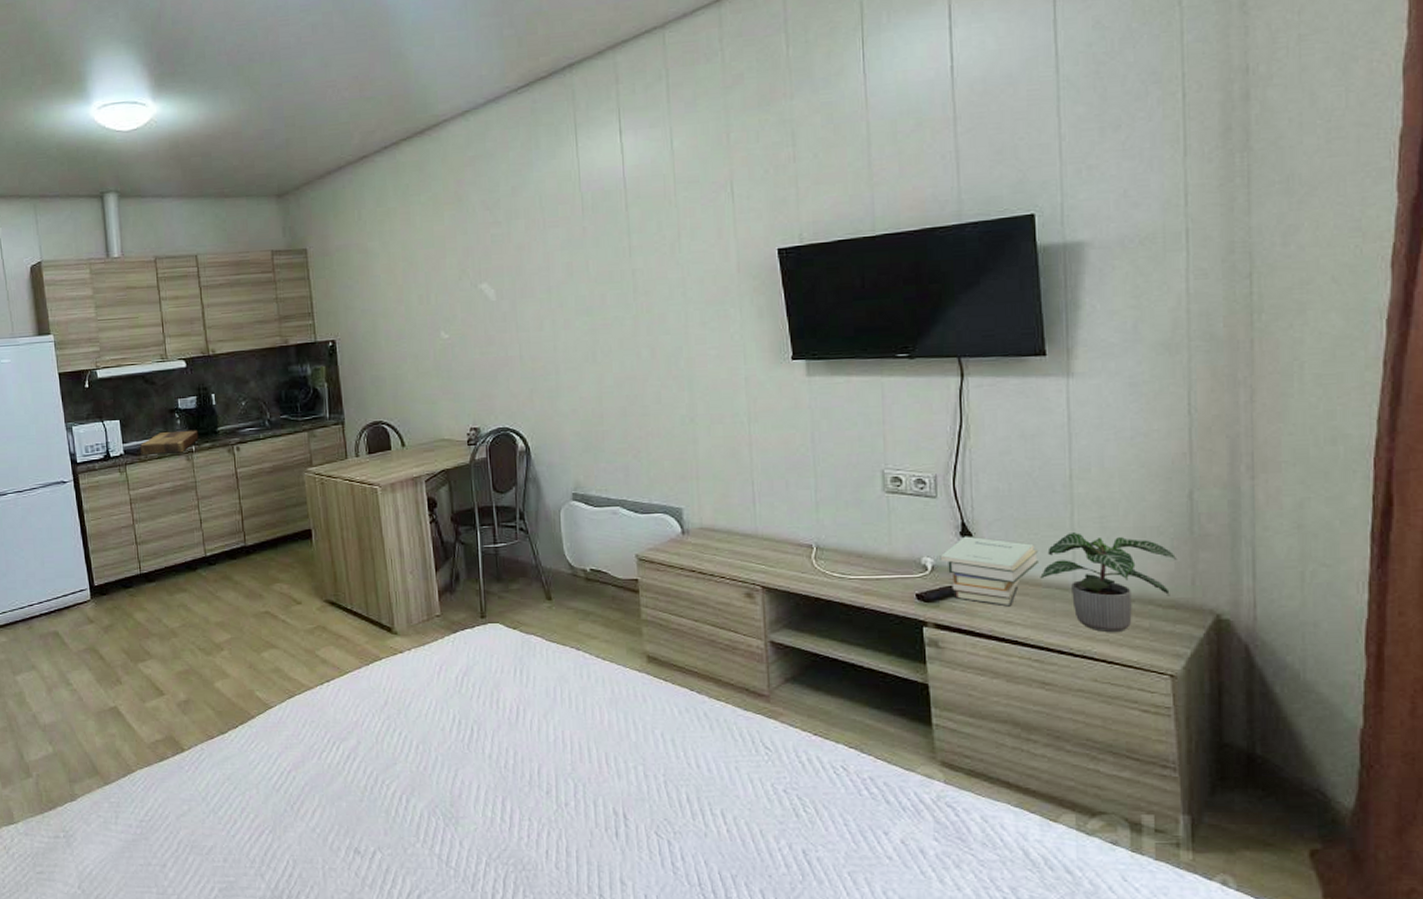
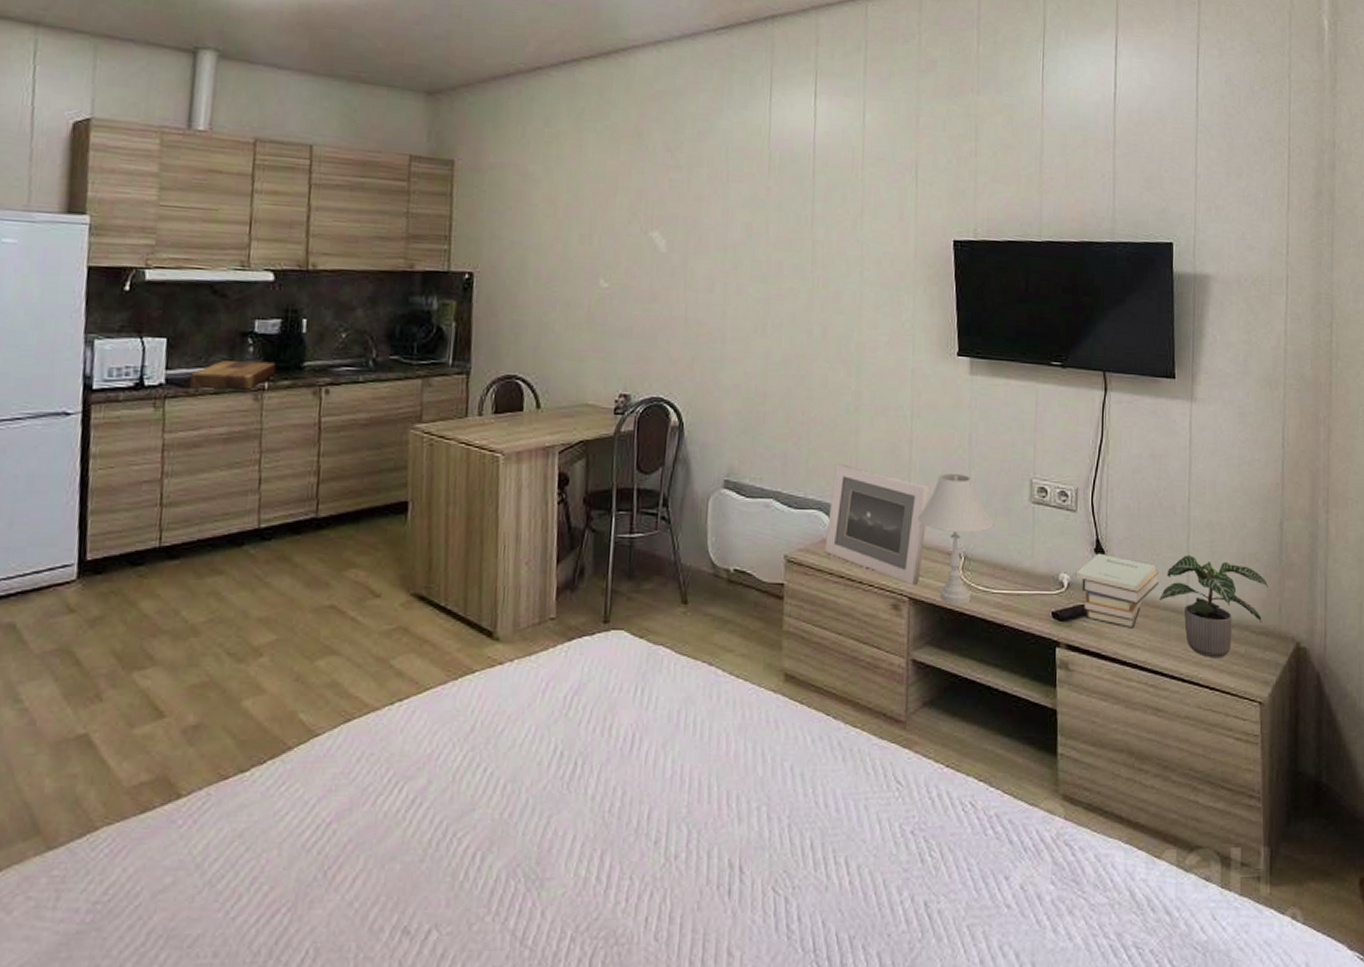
picture frame: none [673,470,775,576] -> present [823,463,931,586]
table lamp: none [764,471,845,592] -> present [917,474,994,606]

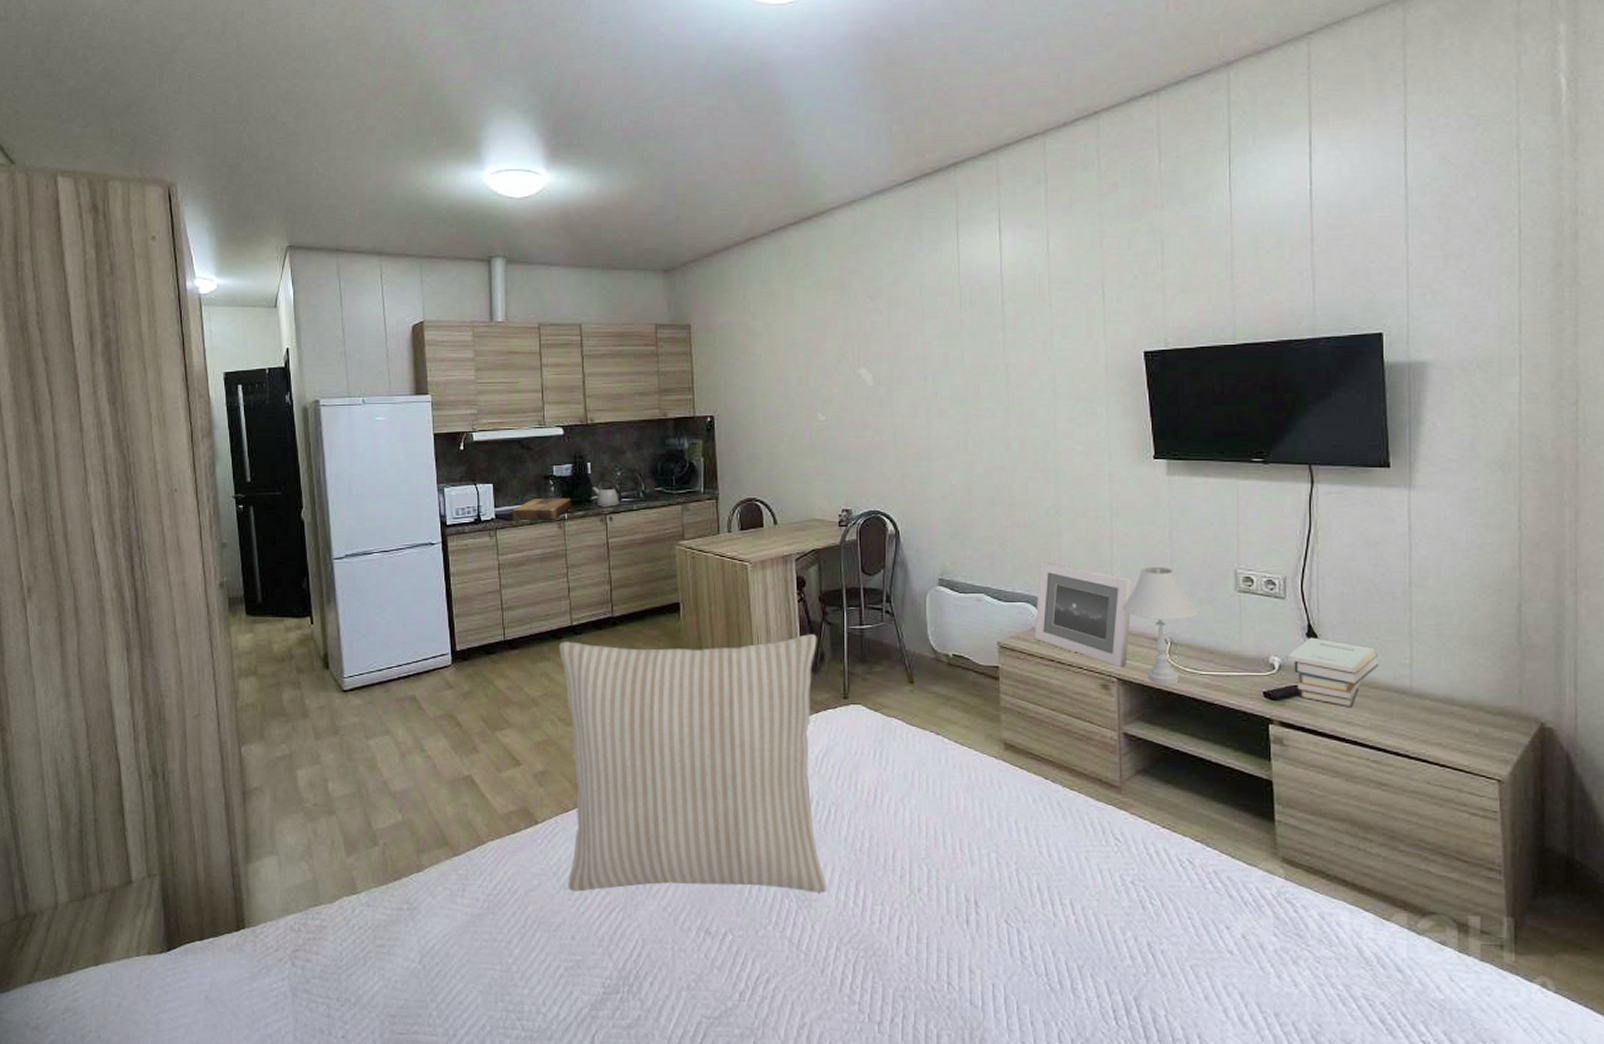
pillow: none [215,543,578,889] -> present [559,634,826,893]
kettle: none [307,340,346,378] -> present [593,479,622,508]
potted plant: present [1159,555,1269,657] -> none [1380,638,1506,736]

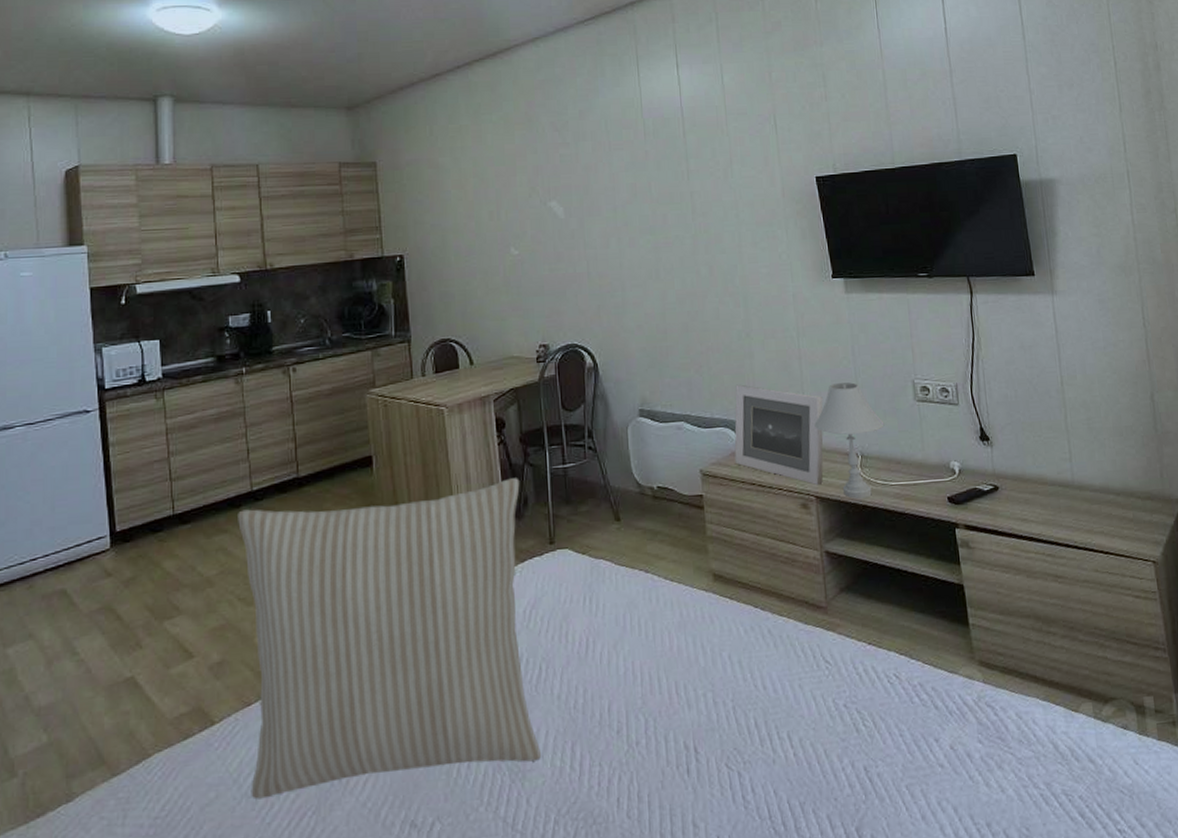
cutting board: present [511,497,572,521] -> none [181,350,251,380]
kettle: present [593,479,622,508] -> none [274,327,306,359]
books: present [1286,637,1378,708] -> none [964,440,1043,505]

